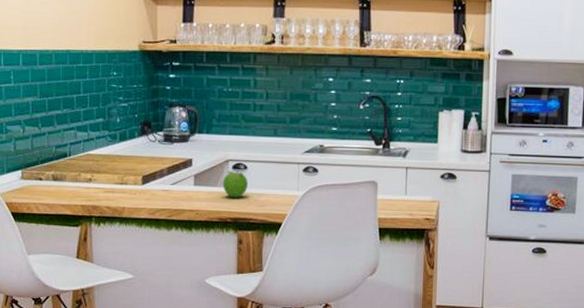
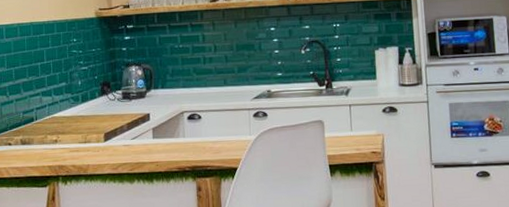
fruit: present [222,170,249,198] -> none [179,121,204,147]

